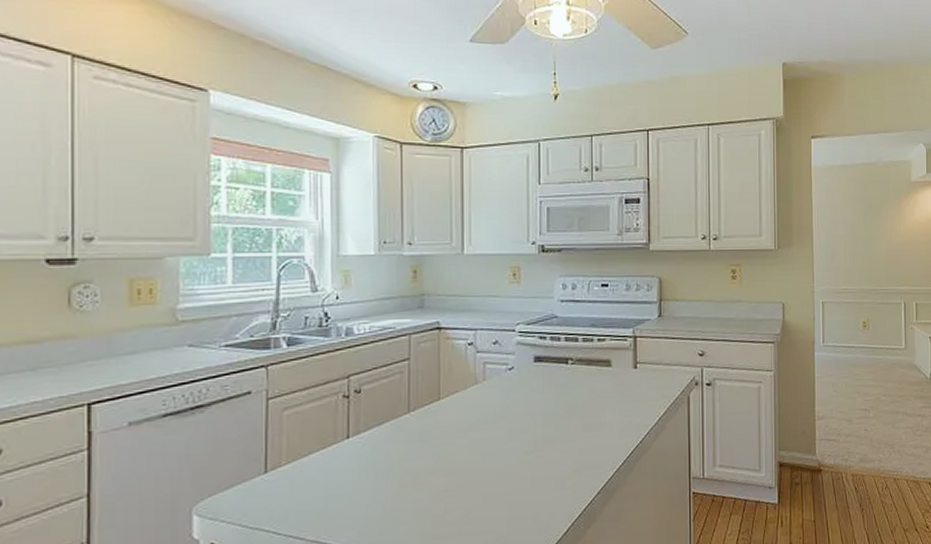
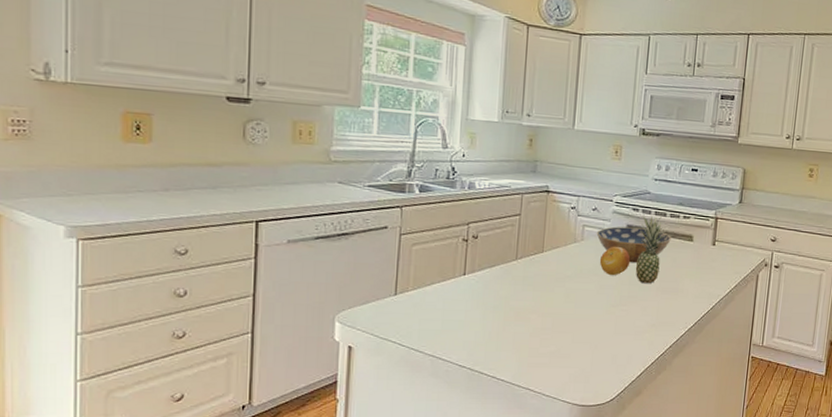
bowl: none [500,357,586,400] -> present [596,226,671,263]
fruit: none [508,382,542,418] -> present [600,246,631,276]
fruit: none [548,342,578,423] -> present [635,215,664,284]

